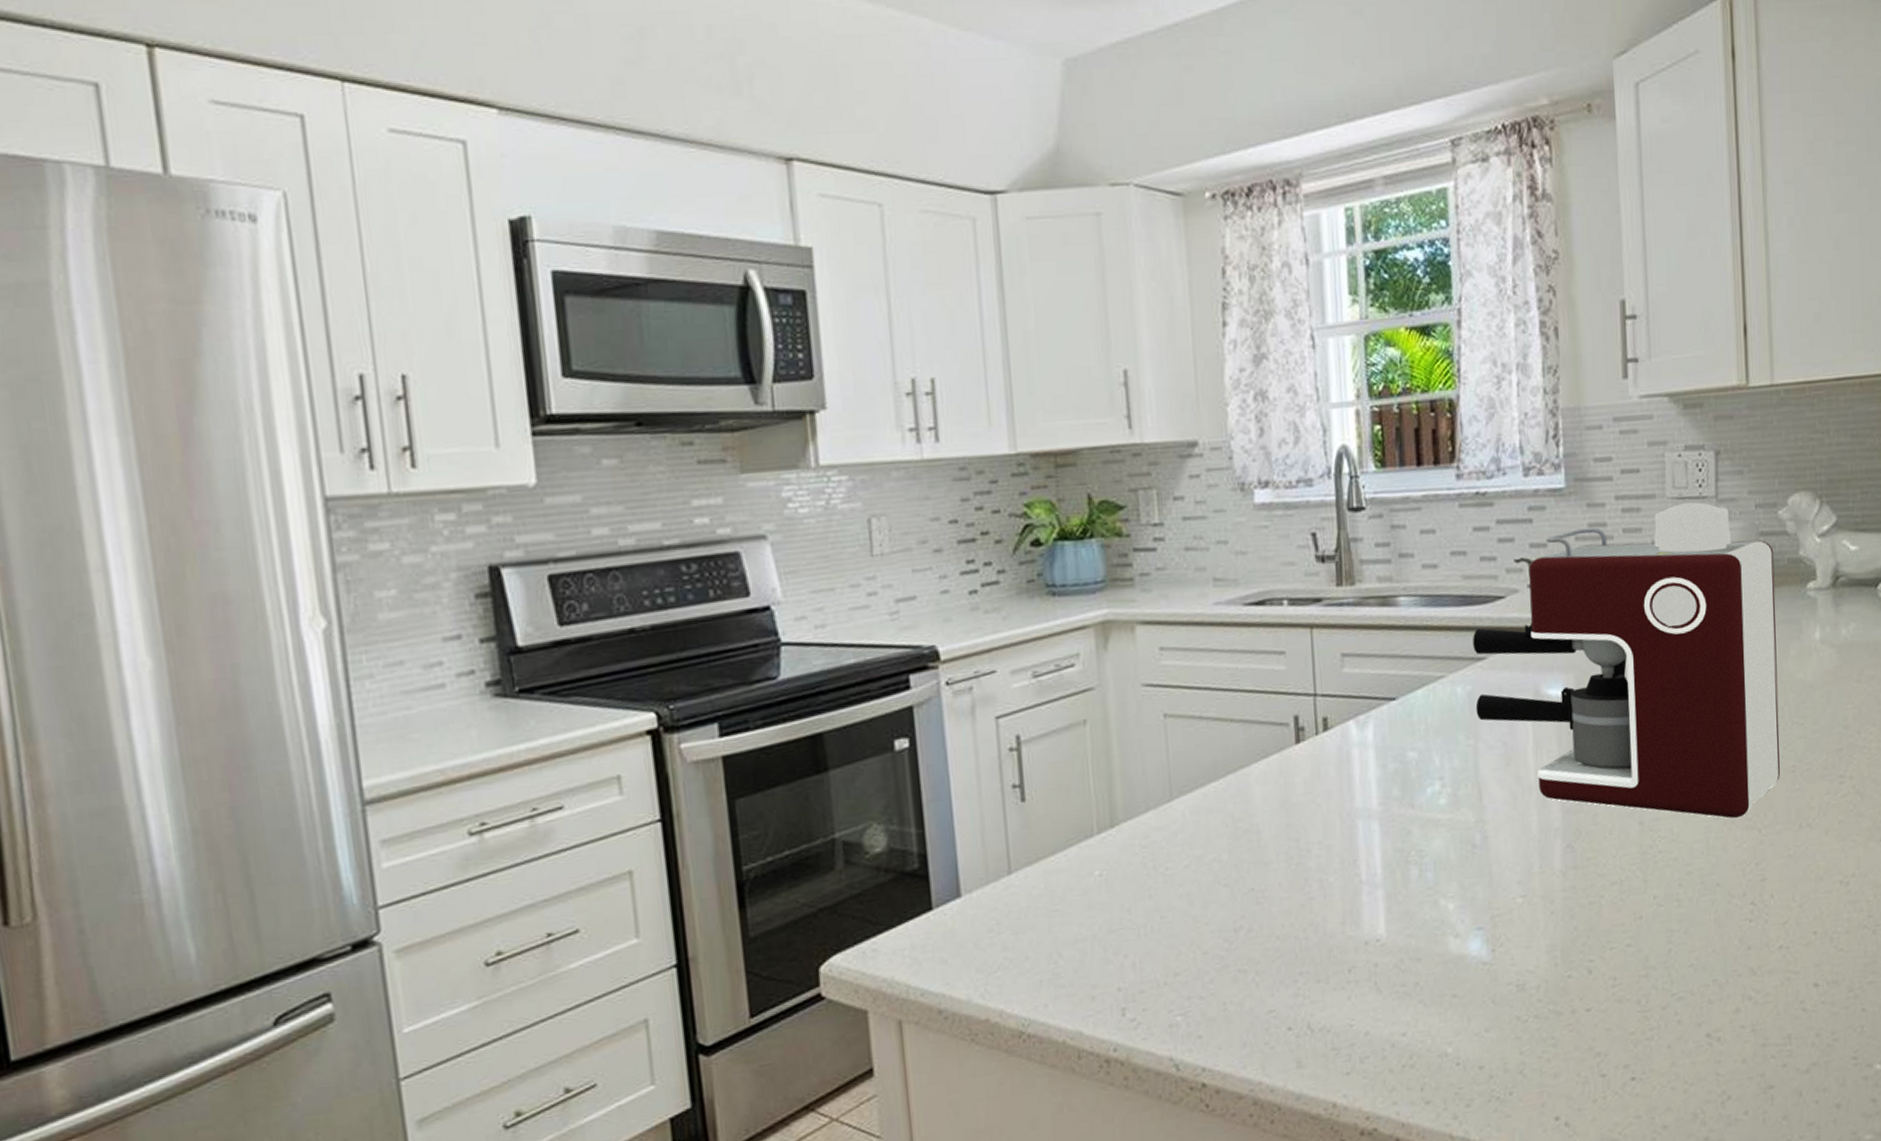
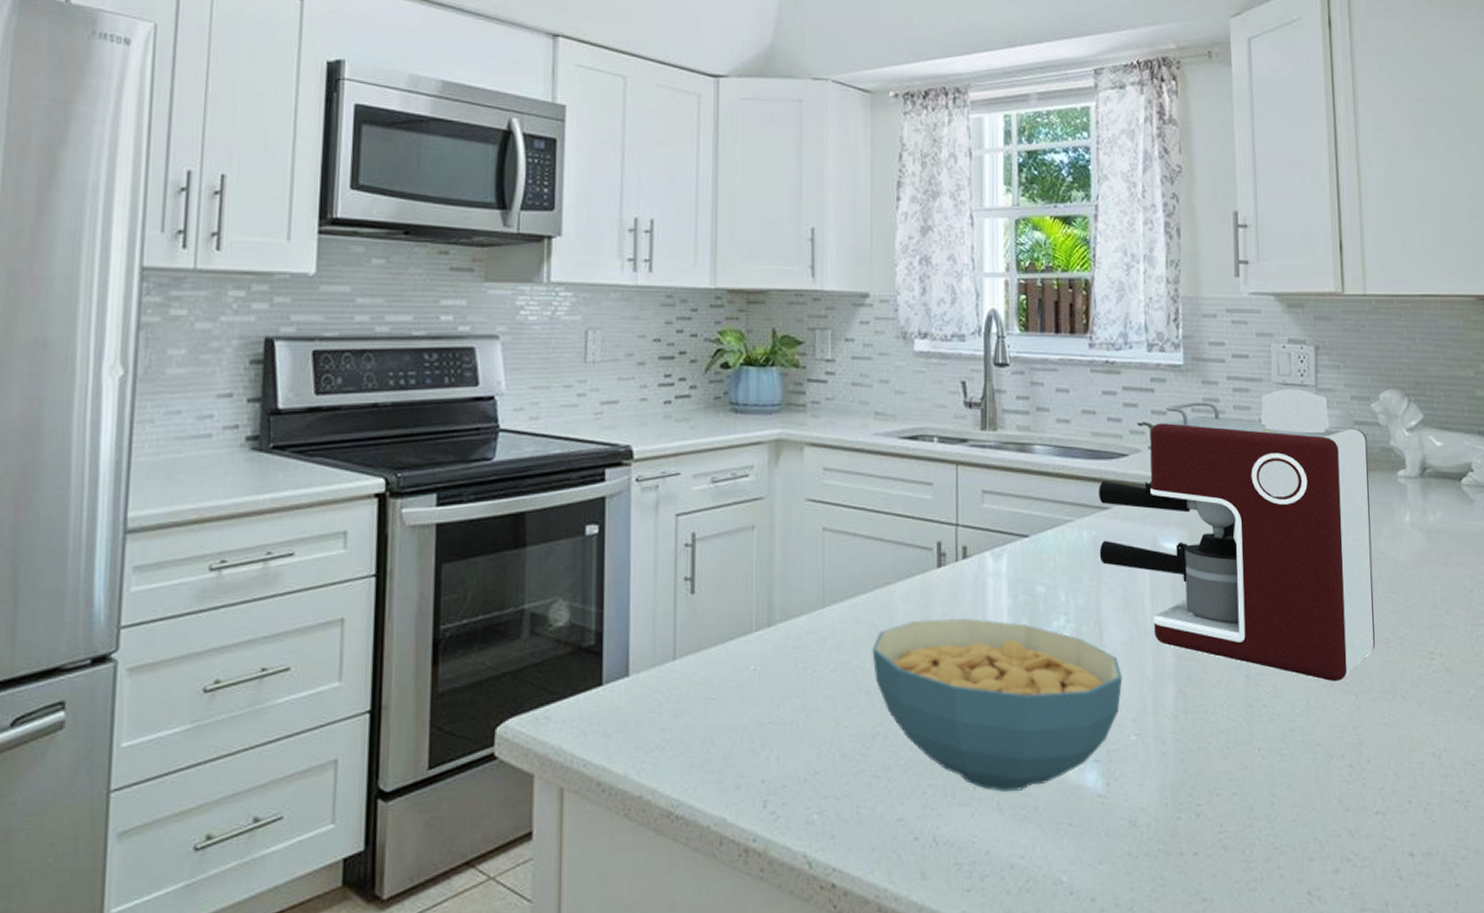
cereal bowl: none [1228,793,1506,971] -> present [872,617,1123,792]

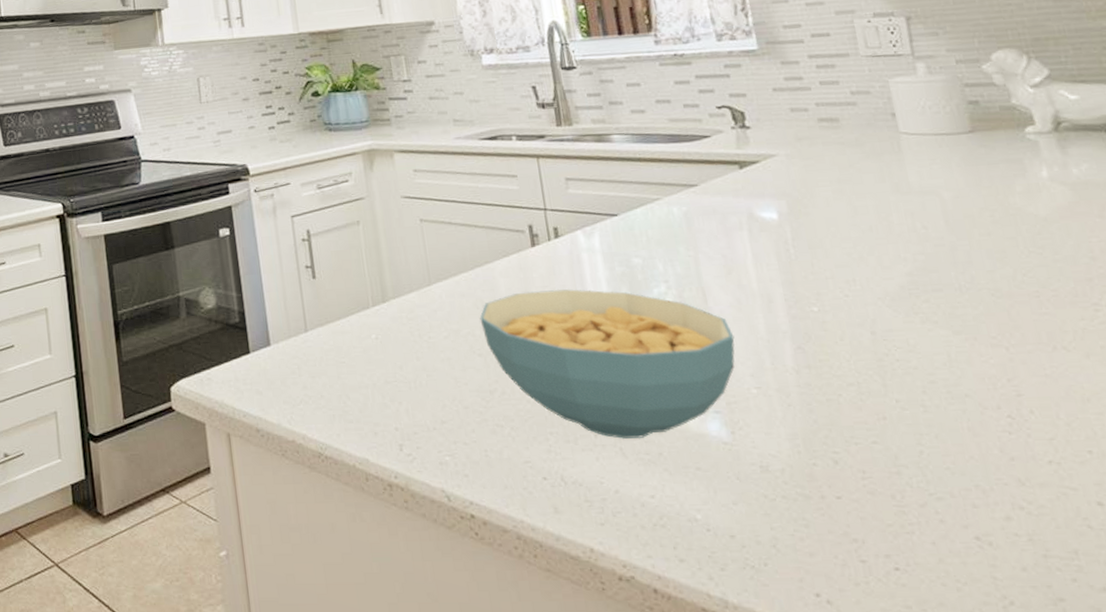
coffee maker: present [1099,389,1375,682] -> none [683,59,1023,336]

